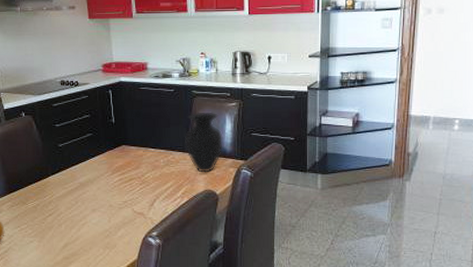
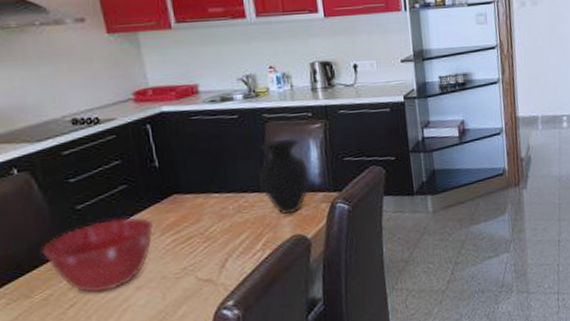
mixing bowl: none [35,158,108,209] -> present [41,216,155,294]

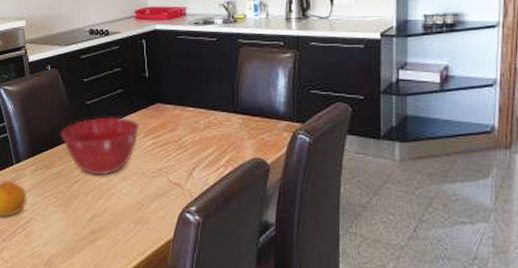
vase: present [258,137,310,215] -> none [228,64,275,138]

